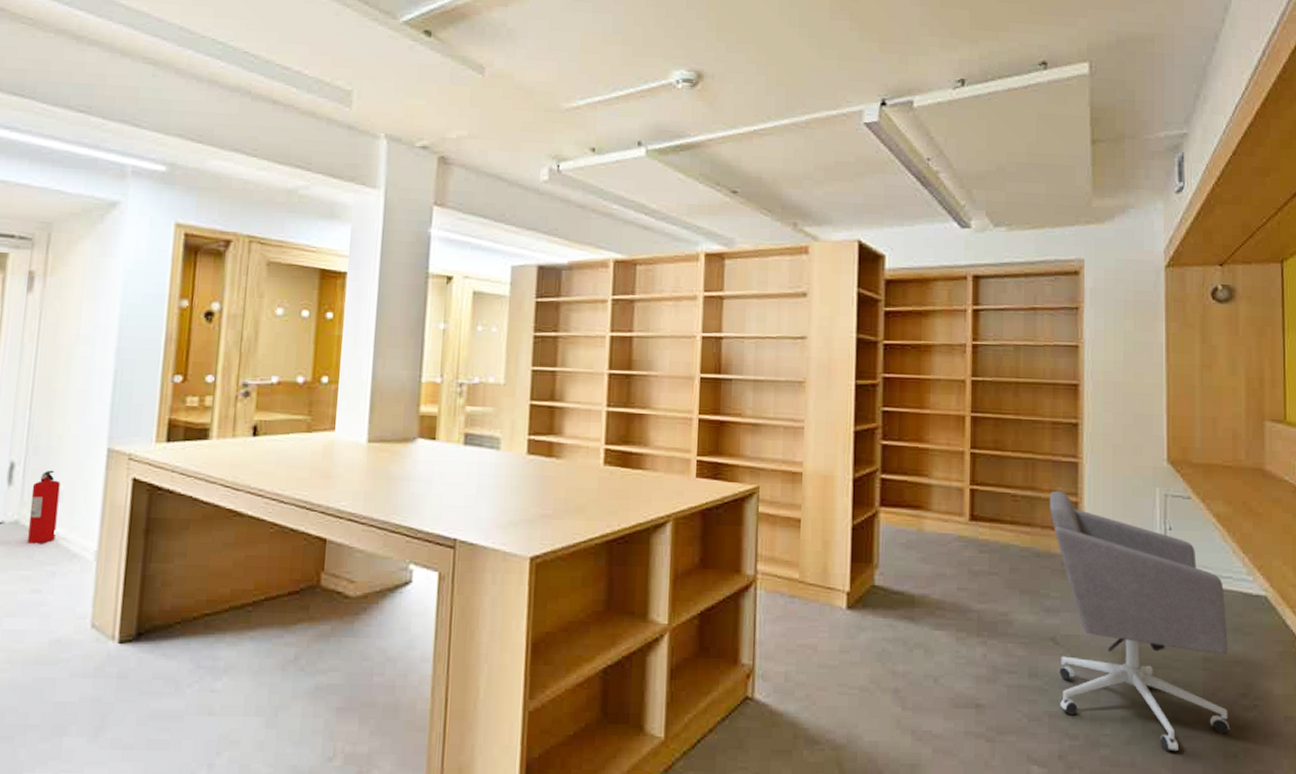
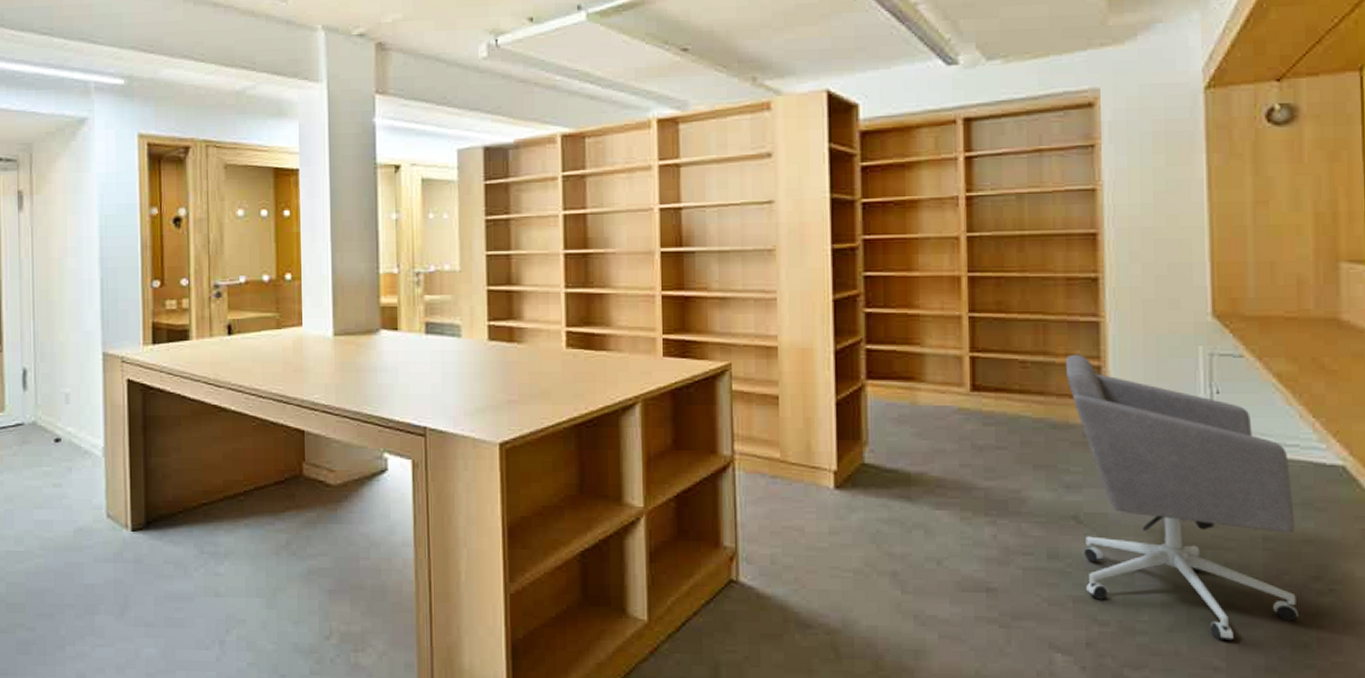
fire extinguisher: present [28,470,61,544] -> none [43,374,68,443]

